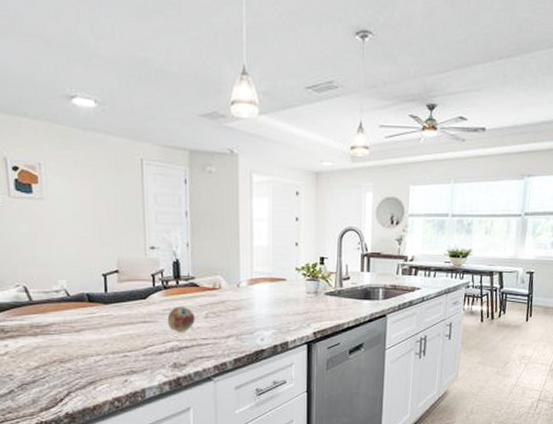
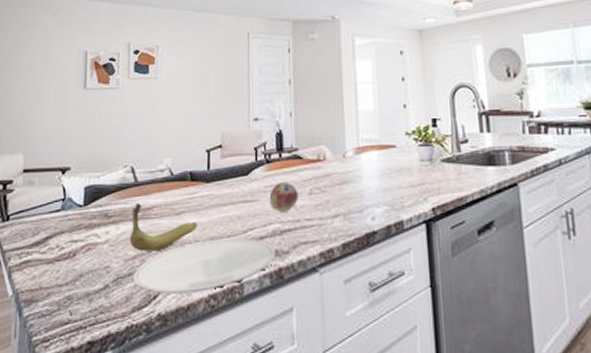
banana: none [30,320,98,363] -> present [129,202,197,252]
plate: none [38,353,173,397] -> present [134,238,275,294]

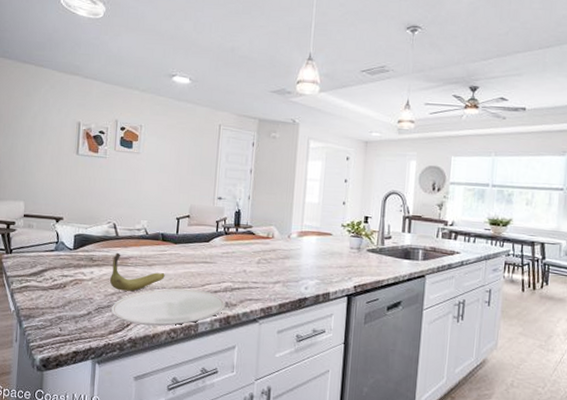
fruit: present [269,182,298,212] -> none [224,251,249,275]

